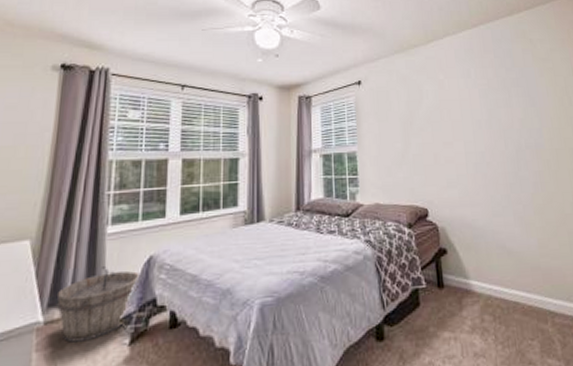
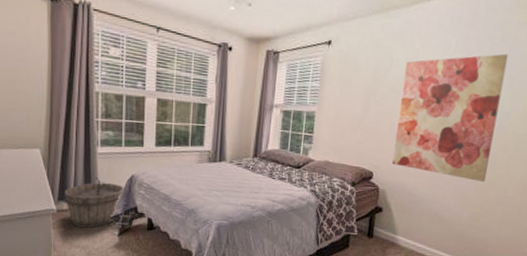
wall art: none [434,76,541,203] -> present [392,53,509,182]

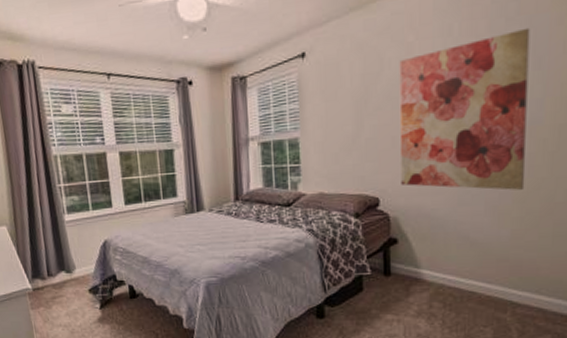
wooden bucket: present [63,176,124,228] -> none [36,247,99,304]

